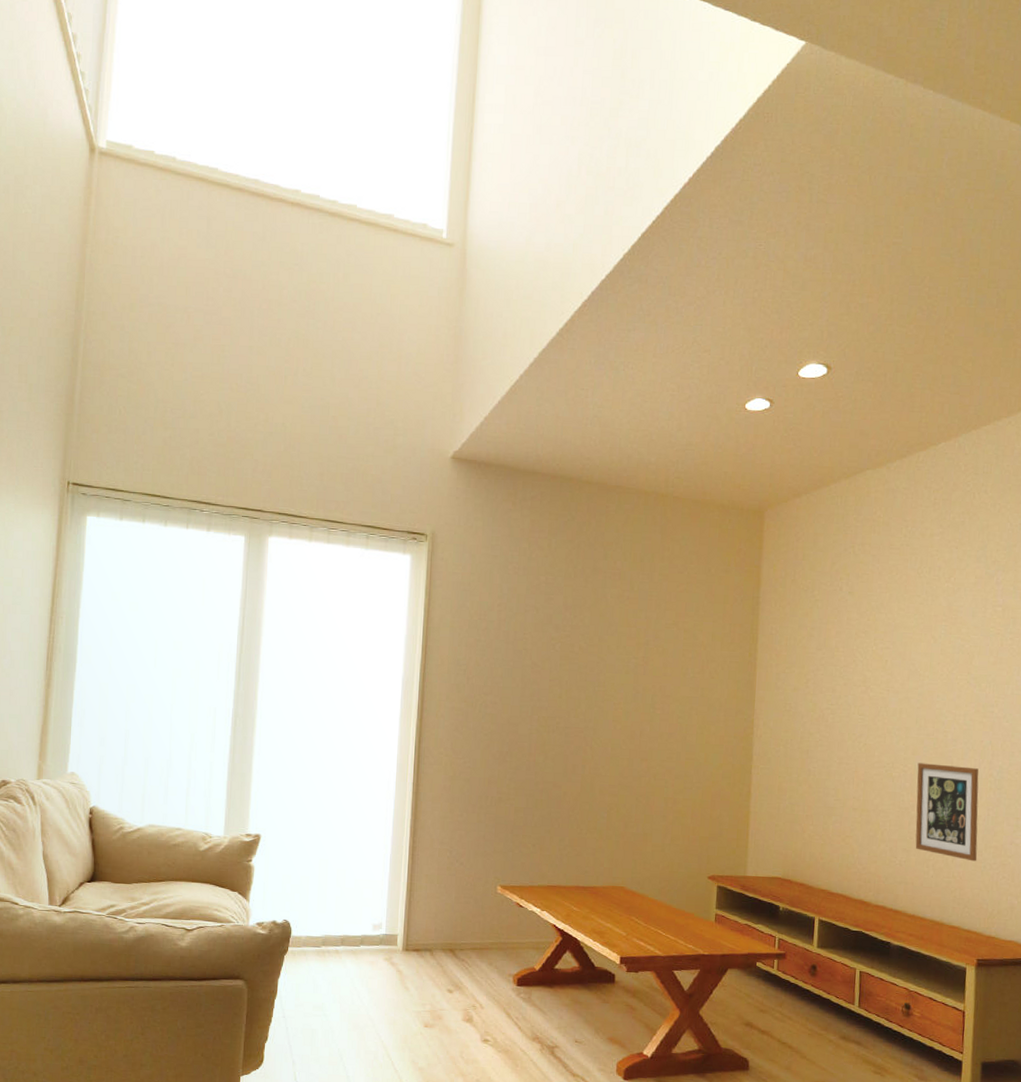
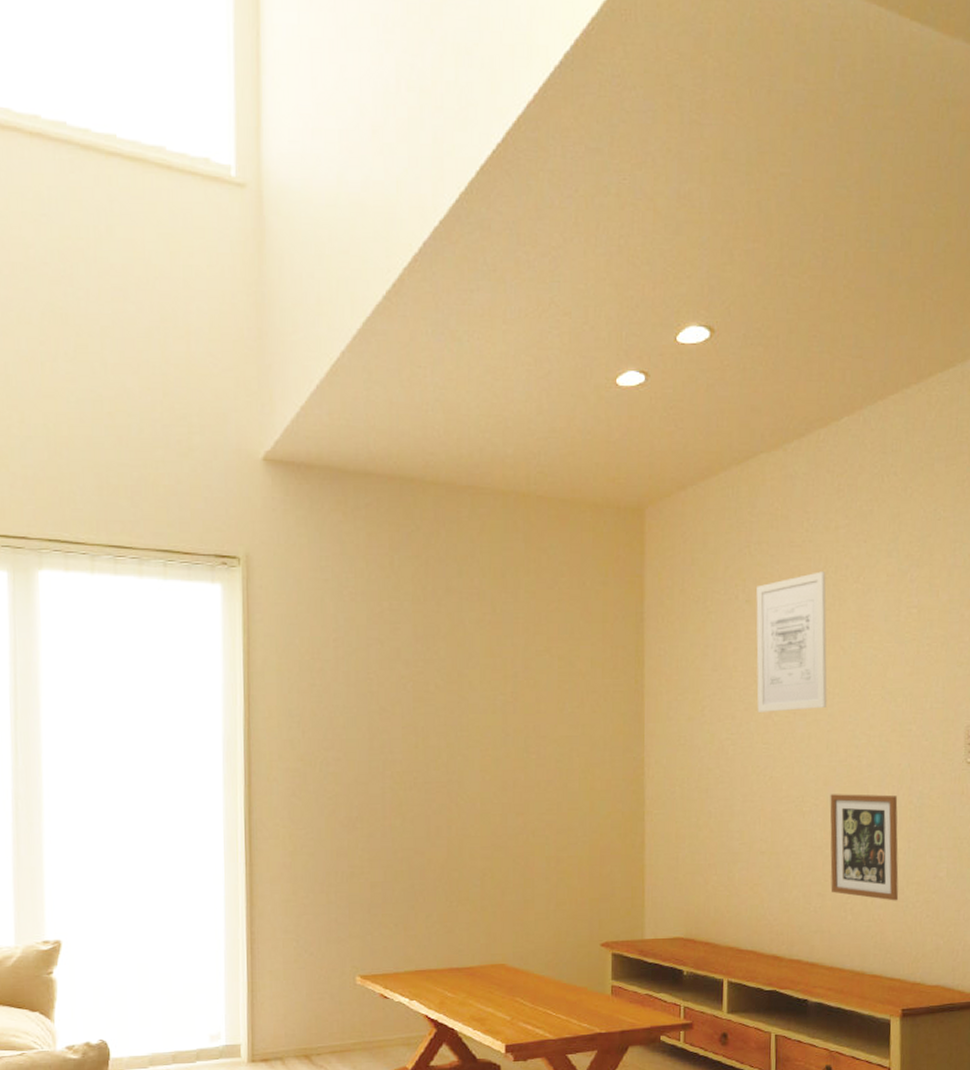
wall art: none [855,571,921,688] -> present [756,571,827,712]

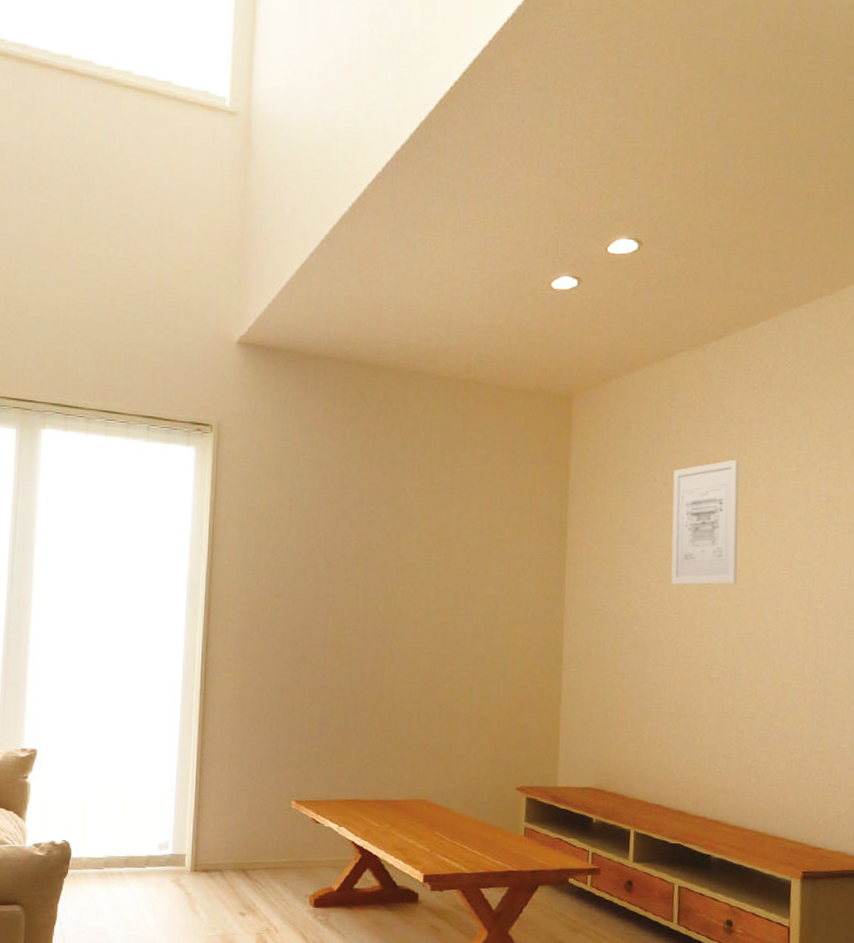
picture frame: present [830,794,899,901] -> none [736,664,803,768]

